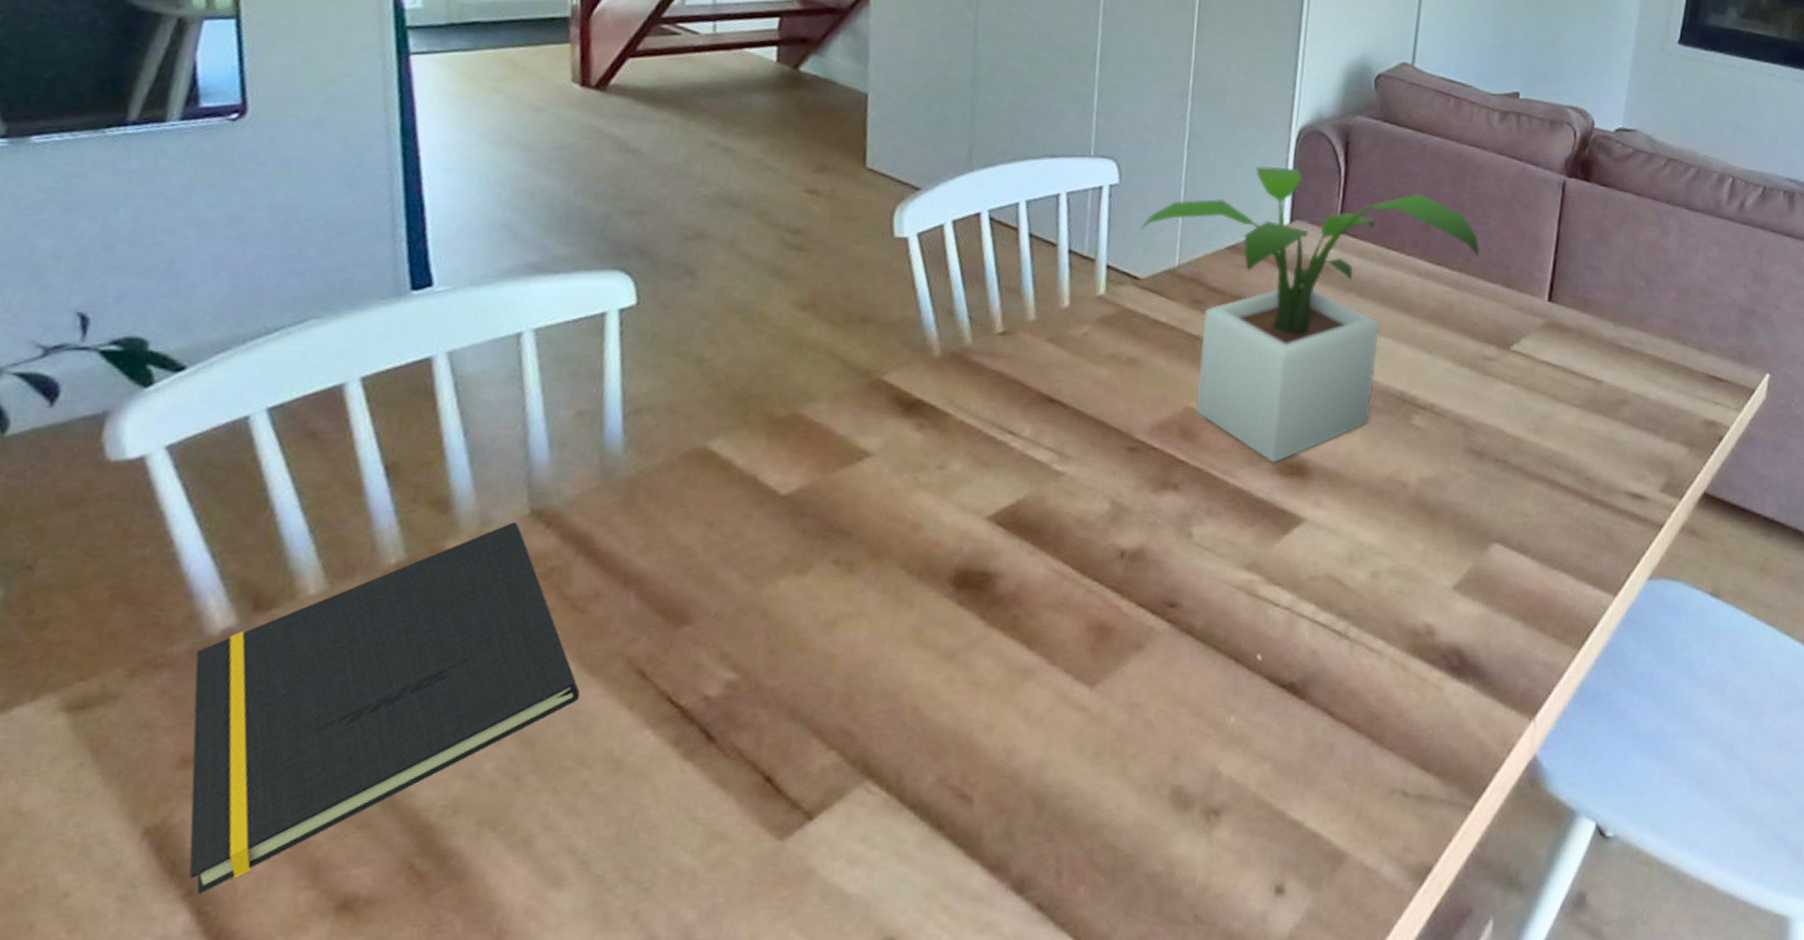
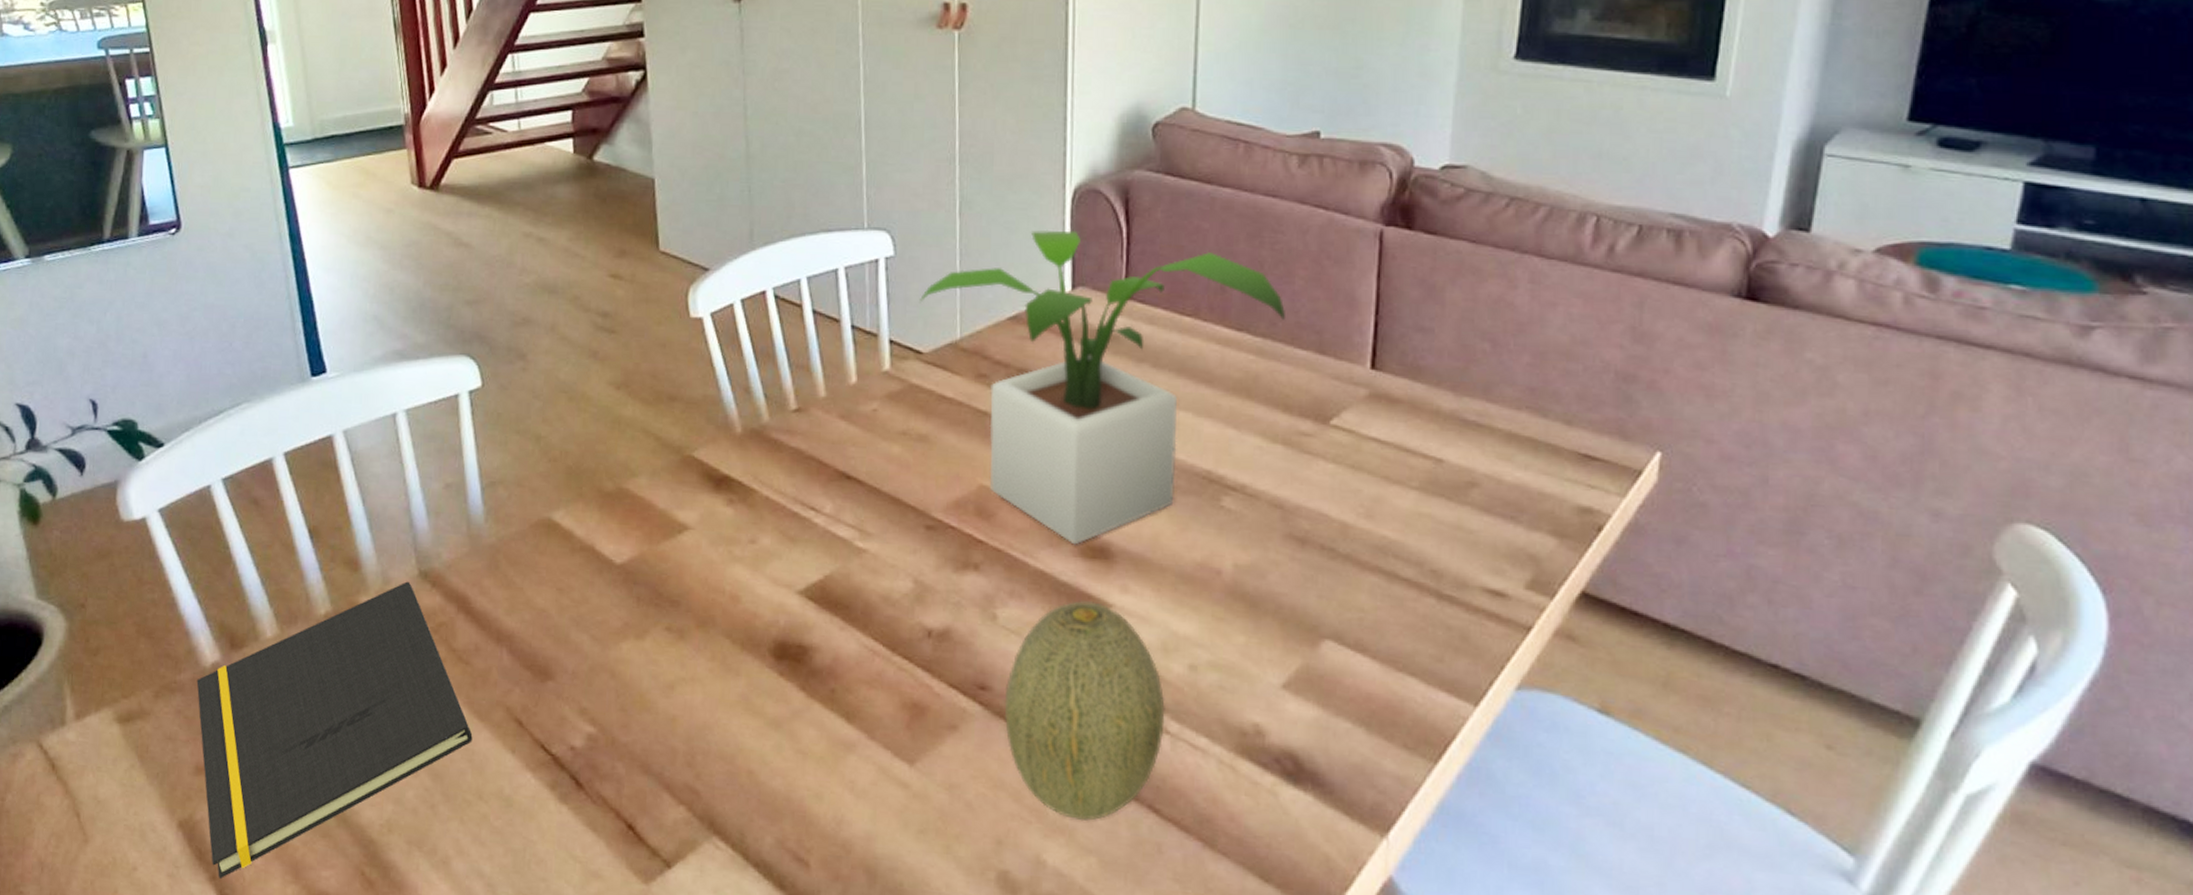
fruit: none [1191,516,1347,730] -> present [1004,601,1165,822]

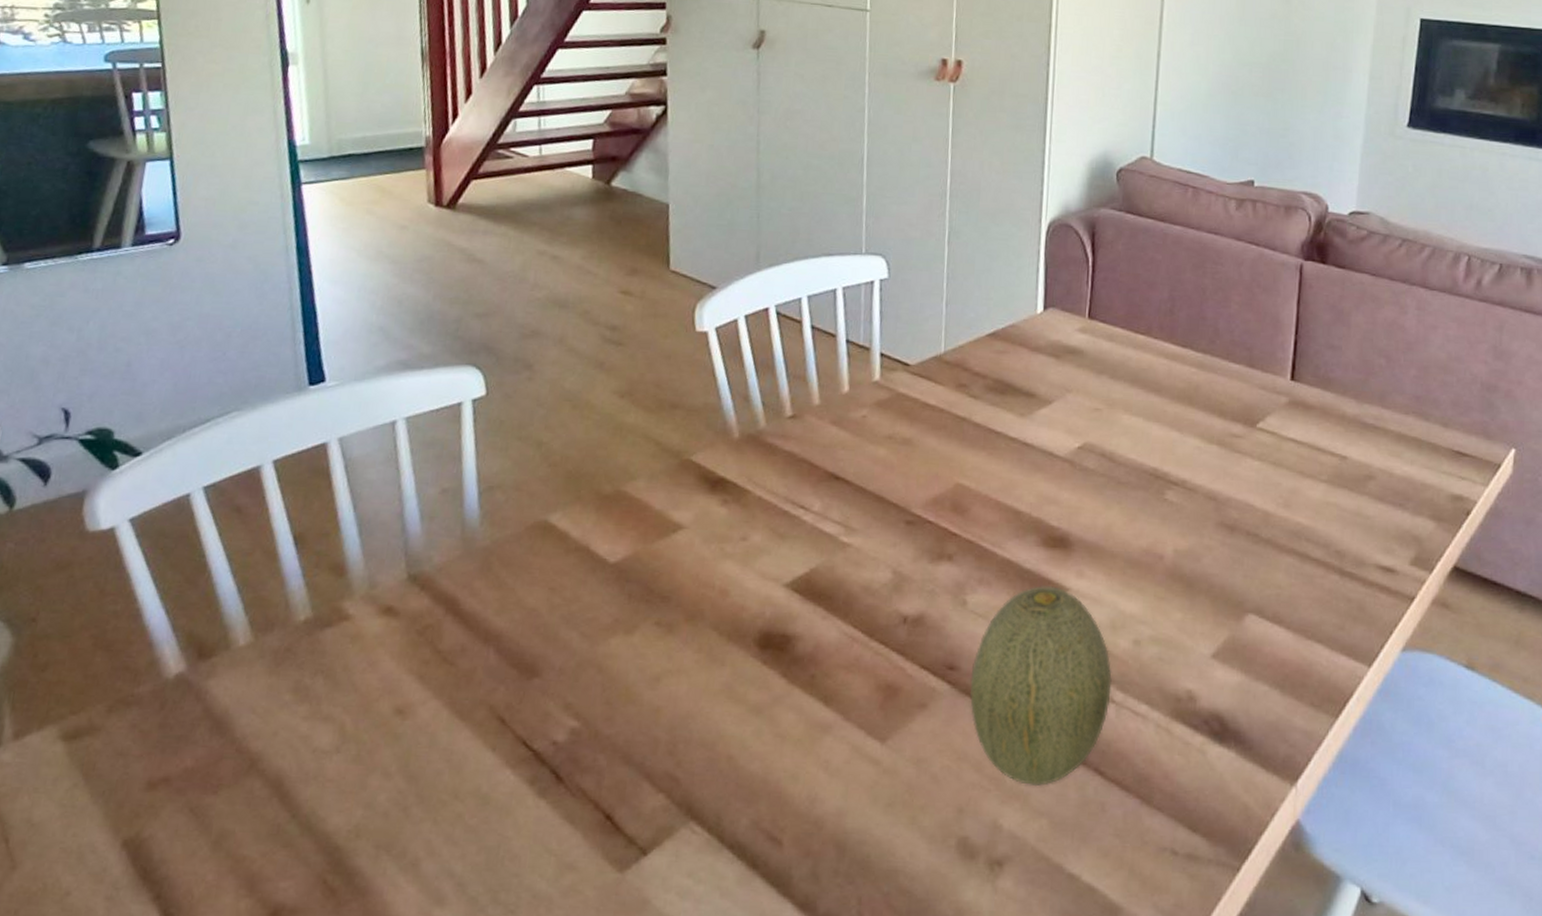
notepad: present [196,581,473,878] -> none [156,585,453,897]
potted plant: present [920,229,1285,545] -> none [909,258,1222,536]

